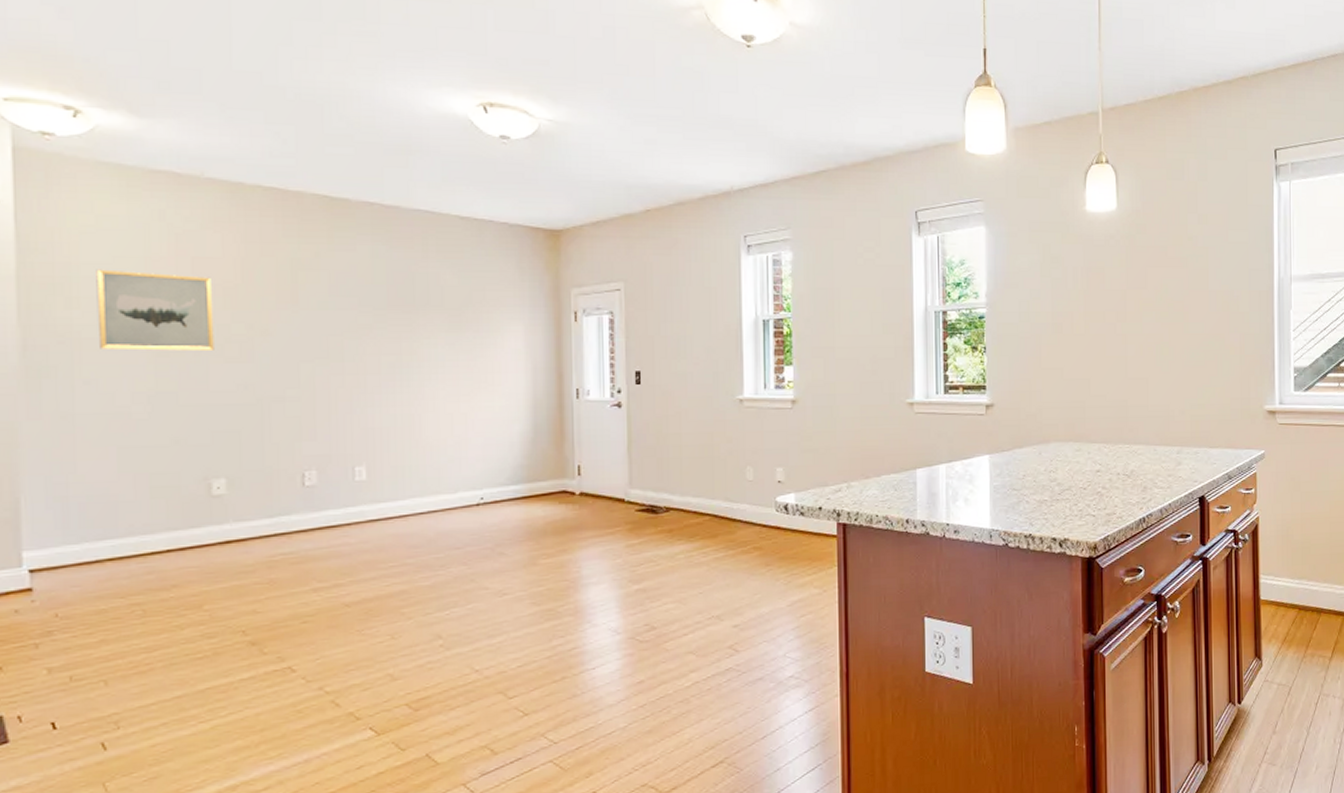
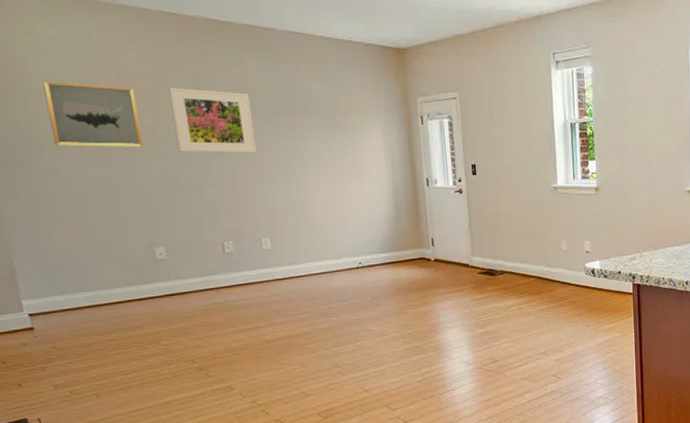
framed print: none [257,277,361,358] -> present [169,88,257,153]

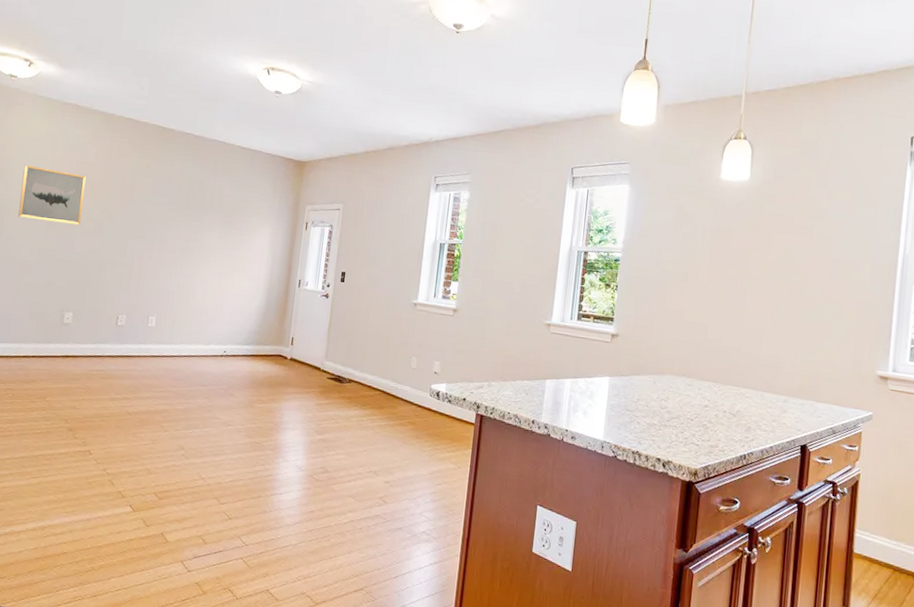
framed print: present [169,88,257,153] -> none [106,178,171,240]

